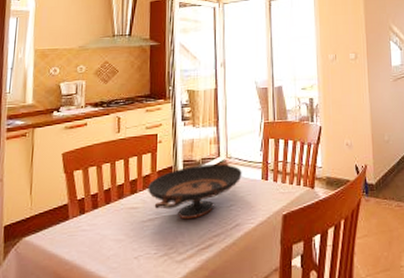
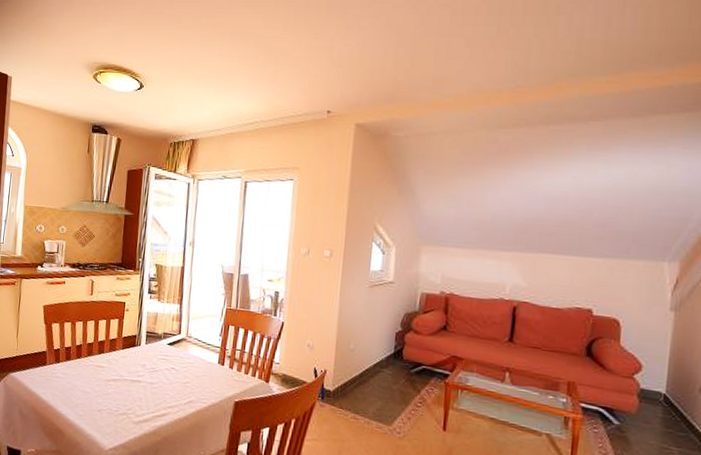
decorative bowl: present [148,161,242,220] -> none [113,338,200,387]

